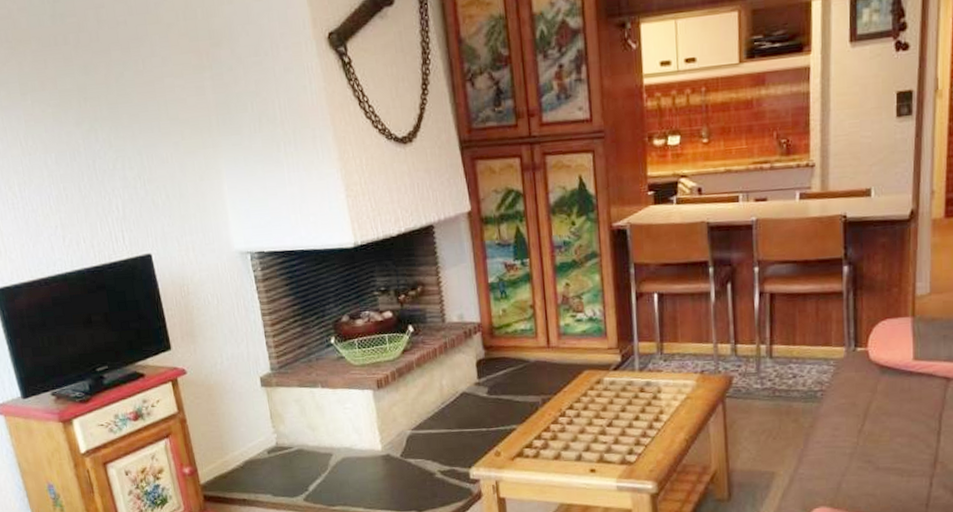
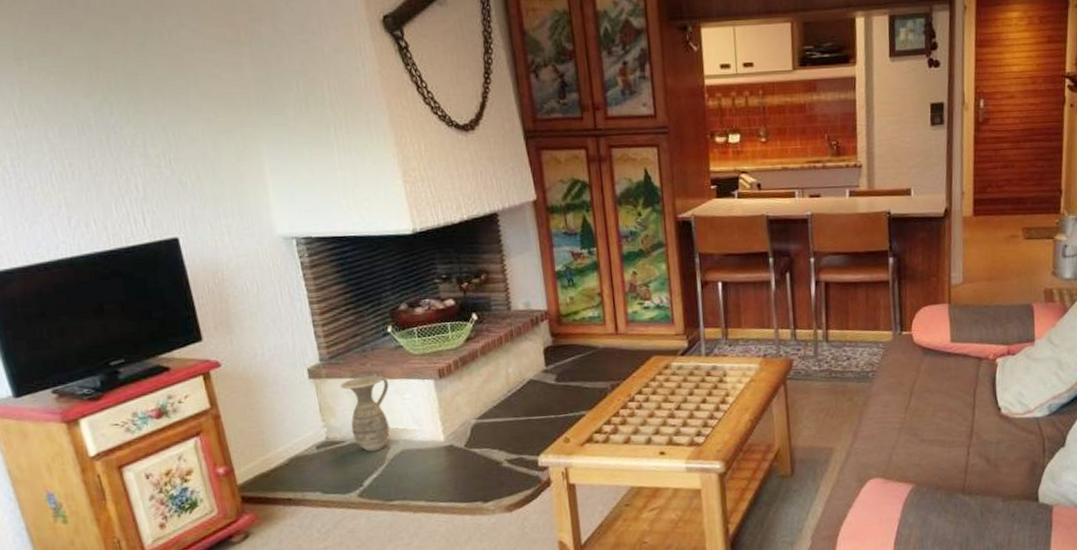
ceramic jug: none [288,385,333,458] -> present [340,375,390,452]

